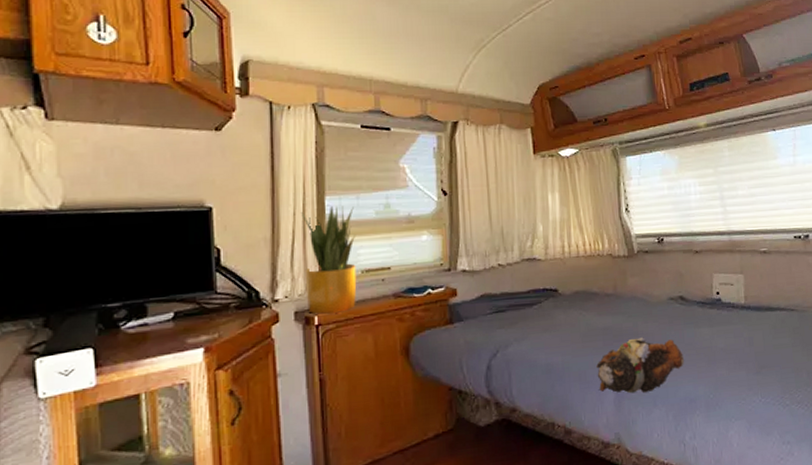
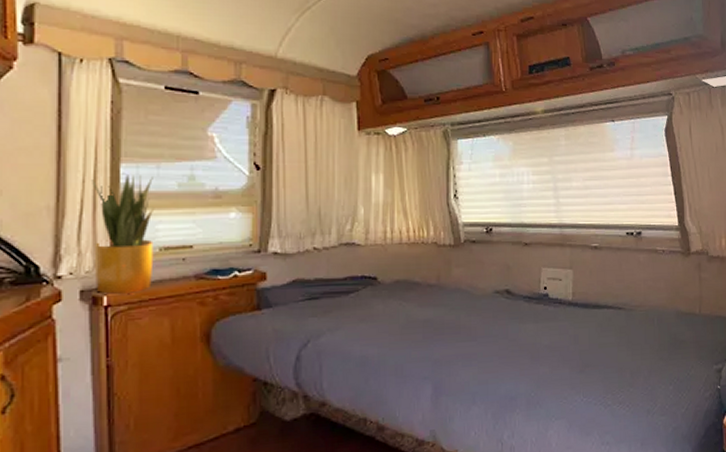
stuffed animal: present [595,337,685,394] -> none [413,331,508,390]

